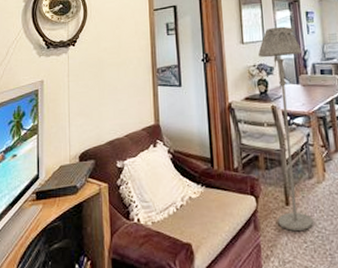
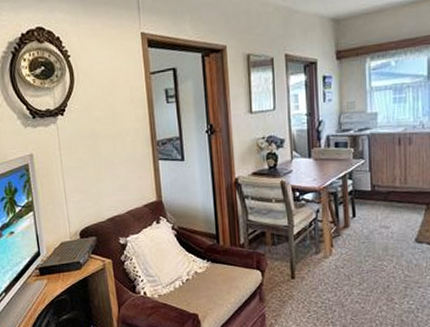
floor lamp: present [258,26,314,231] -> none [268,93,318,302]

